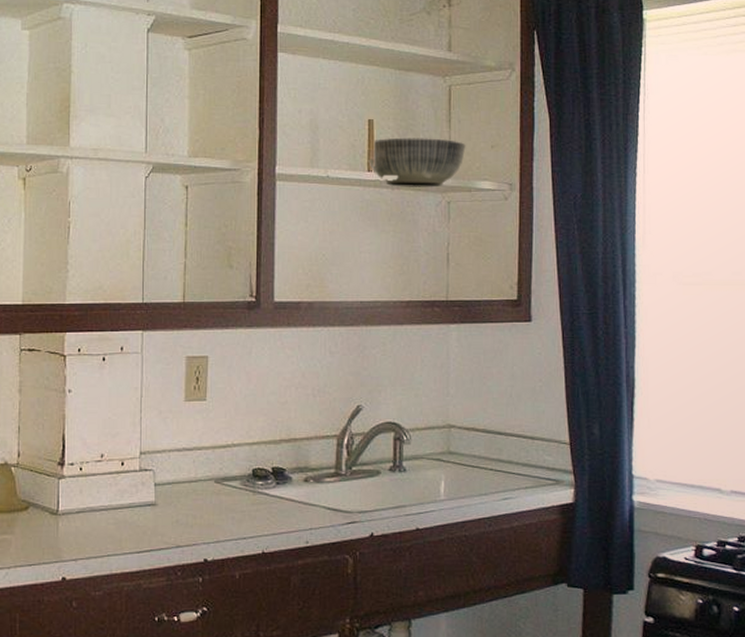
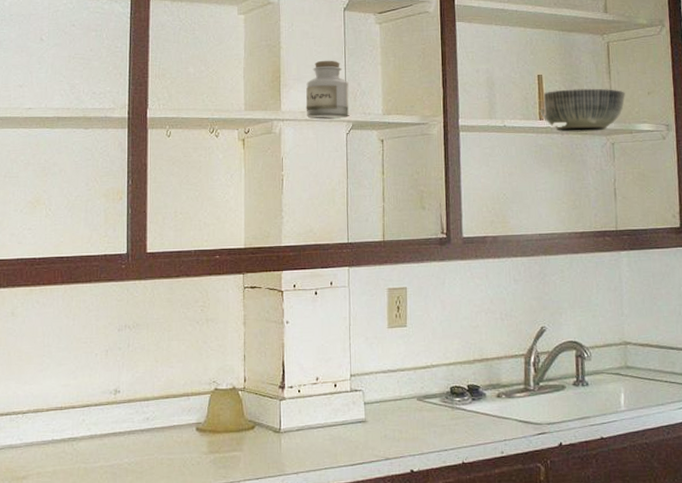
jar: none [99,89,150,159] -> present [306,60,349,120]

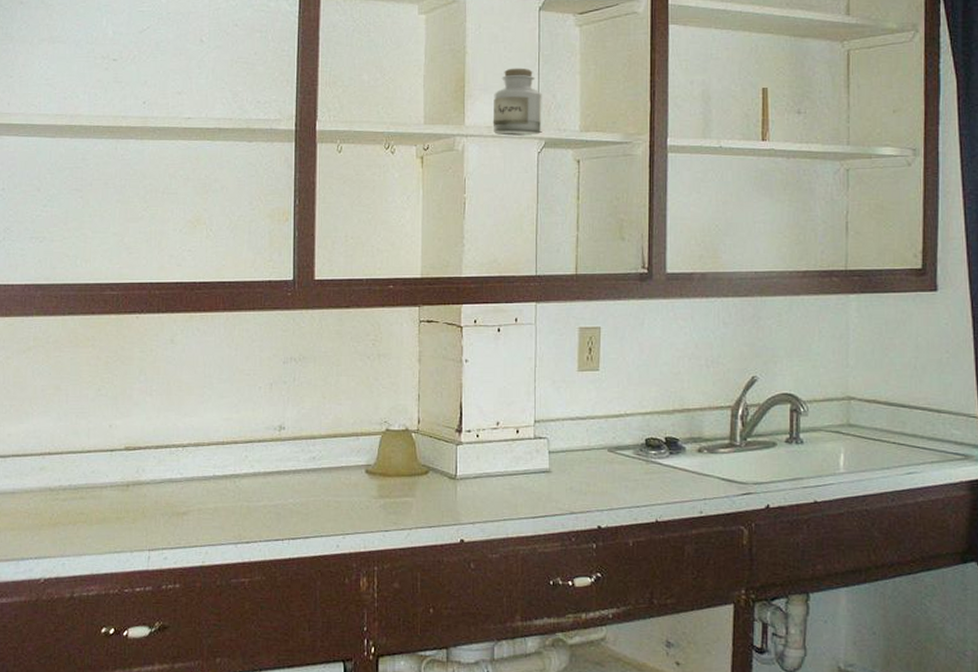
bowl: present [540,88,625,132] -> none [763,104,866,156]

